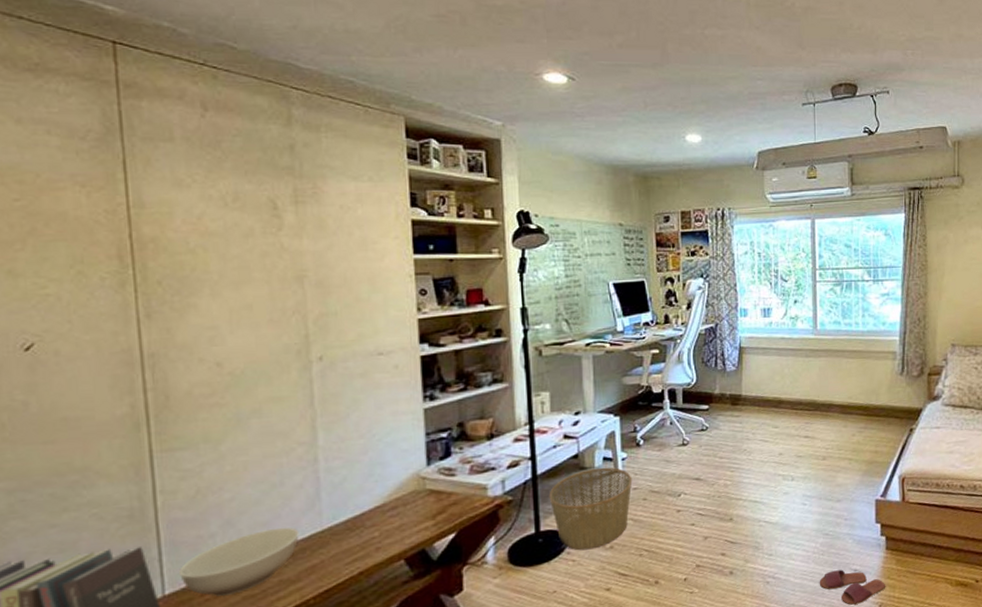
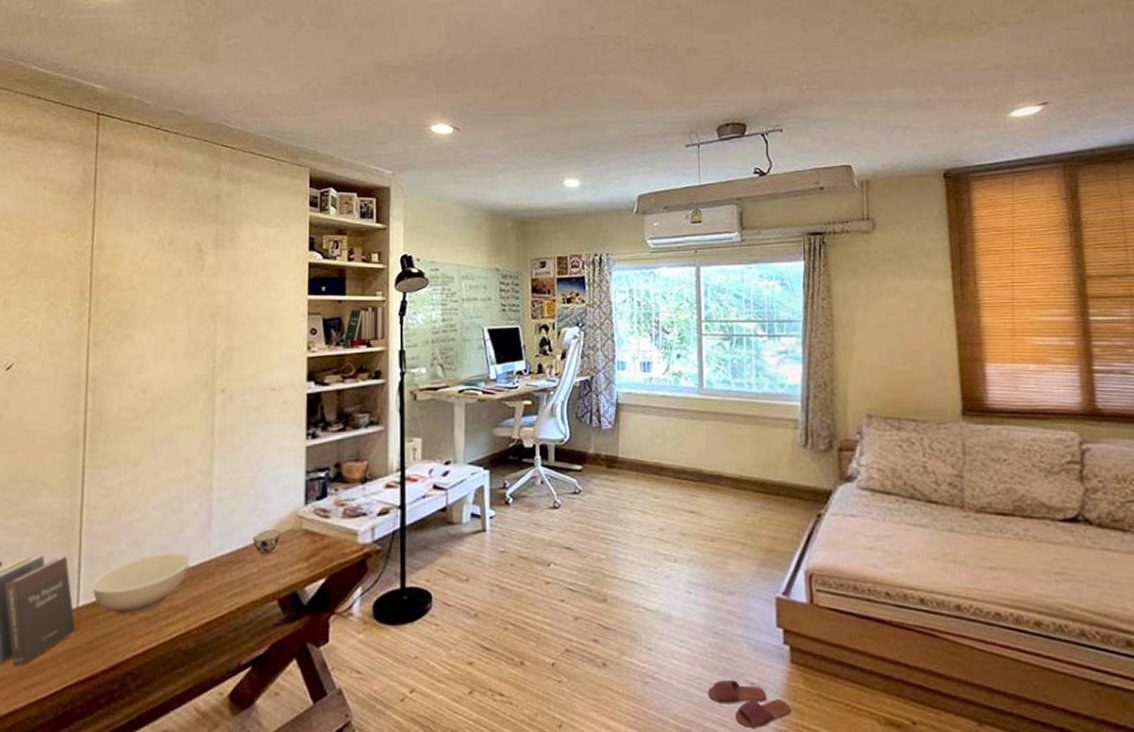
teacup: none [370,493,402,519] -> present [252,530,280,555]
books: none [459,263,504,301] -> present [344,306,385,342]
basket: present [548,467,633,551] -> none [415,524,500,615]

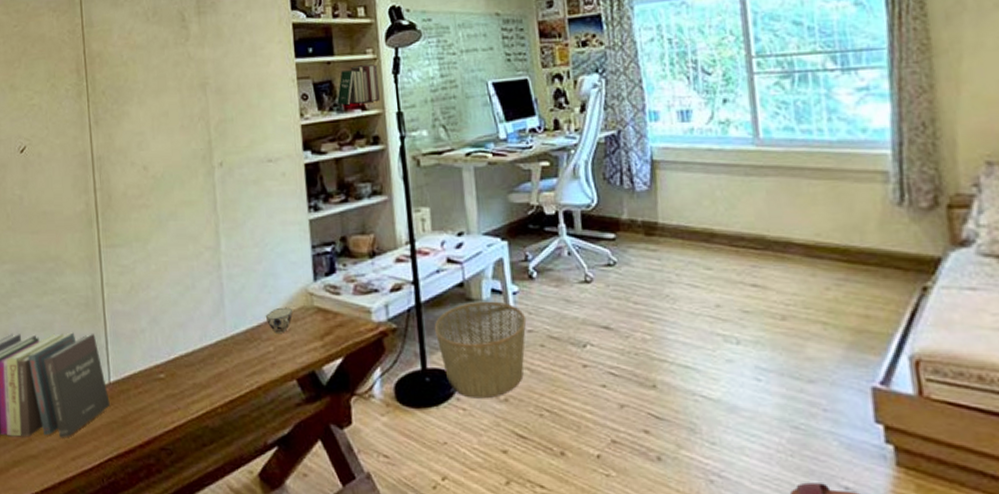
bowl: present [92,552,191,614] -> none [120,330,208,391]
basket: none [415,524,500,615] -> present [434,301,527,399]

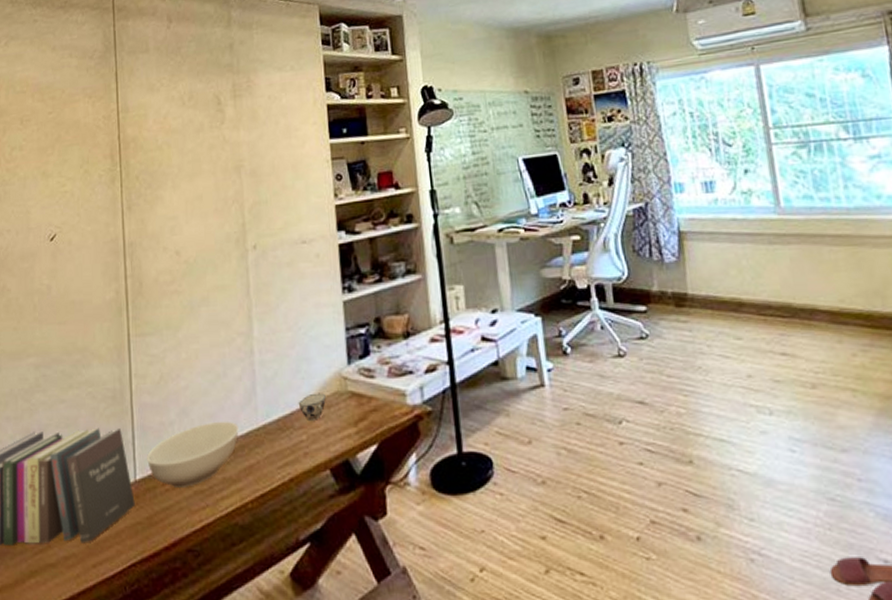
bowl: none [120,330,208,391] -> present [147,421,239,487]
books: present [337,64,380,106] -> none [371,143,413,185]
basket: present [434,301,527,399] -> none [469,379,562,482]

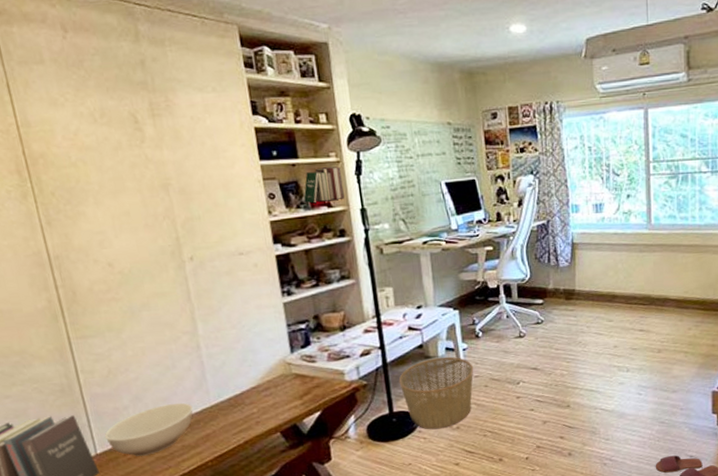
teacup: present [298,393,326,421] -> none [247,376,273,398]
books: none [371,143,413,185] -> present [304,167,345,204]
basket: none [469,379,562,482] -> present [398,356,474,430]

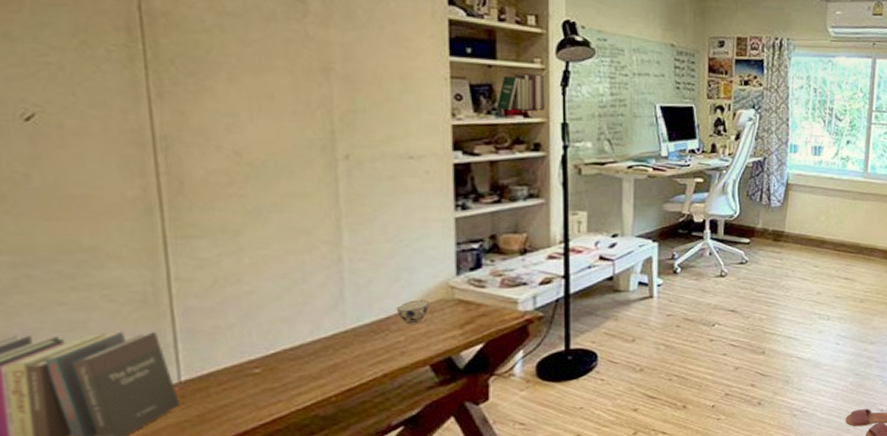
bowl: present [105,402,193,456] -> none [196,324,322,386]
teacup: none [247,376,273,398] -> present [396,300,429,324]
basket: present [398,356,474,430] -> none [580,292,667,371]

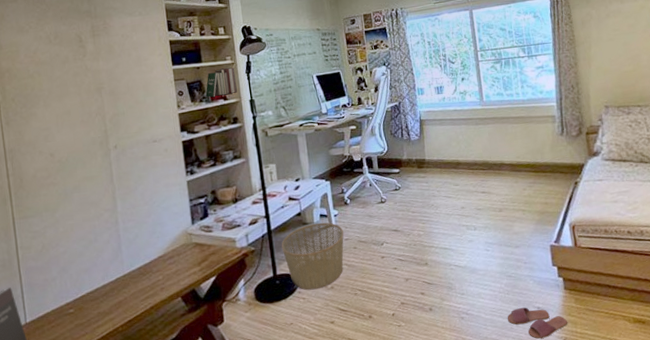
teacup: present [396,300,429,324] -> none [155,245,176,266]
basket: none [580,292,667,371] -> present [281,222,344,290]

